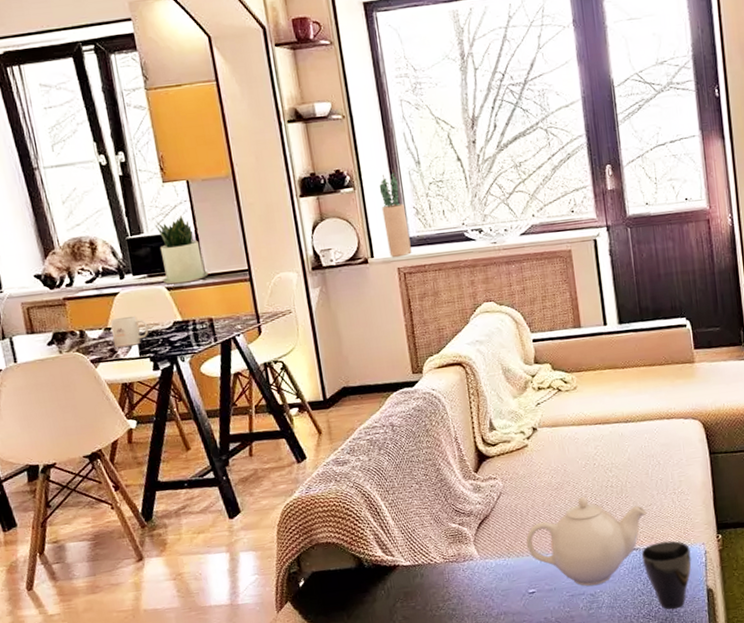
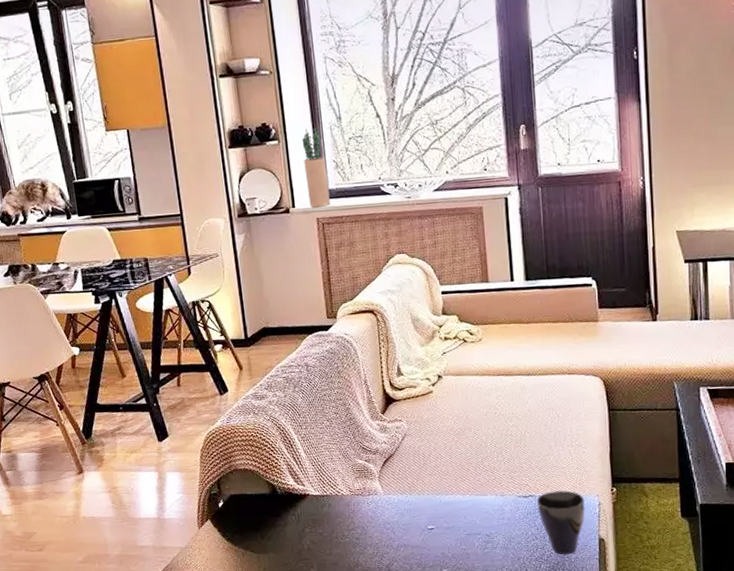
mug: present [110,315,149,348] -> none [58,253,92,281]
planter: present [154,216,210,285] -> none [98,162,146,226]
teapot: present [526,497,647,586] -> none [427,443,544,527]

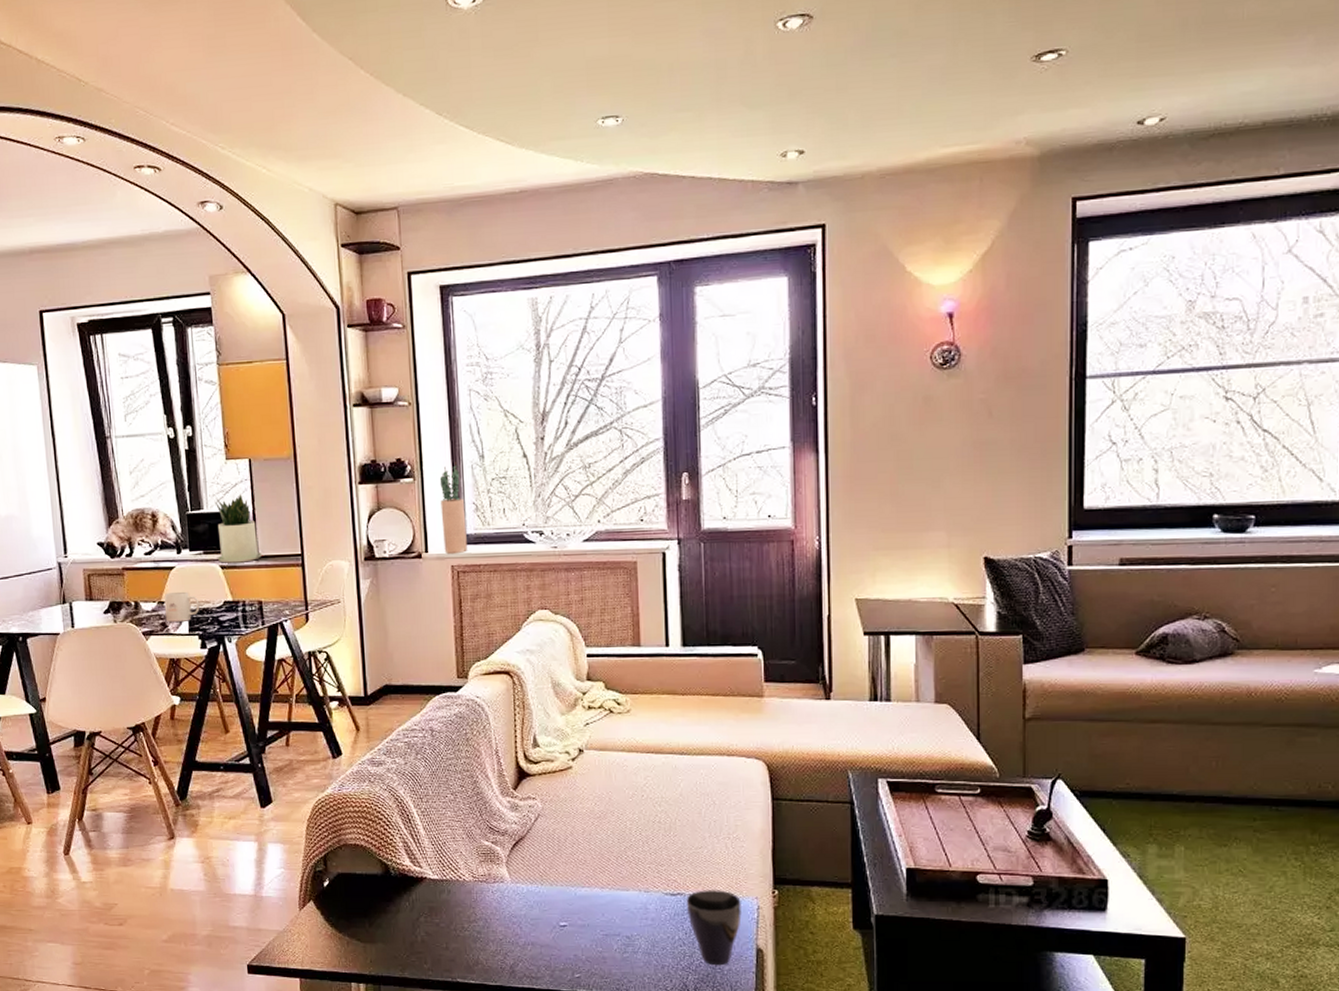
mug: none [58,253,92,281] -> present [164,591,200,622]
planter: none [98,162,146,226] -> present [214,494,263,563]

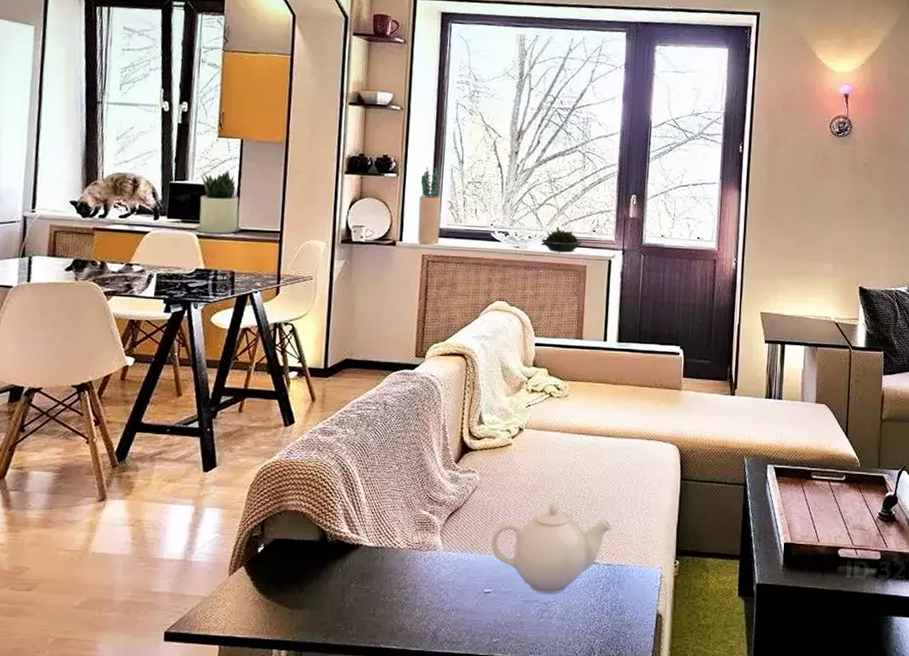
mug: present [164,591,200,622] -> none [131,255,170,285]
teapot: none [561,830,695,928] -> present [491,503,612,595]
succulent plant: none [582,521,629,549] -> present [542,228,583,253]
cup: present [686,889,741,965] -> none [600,559,647,629]

